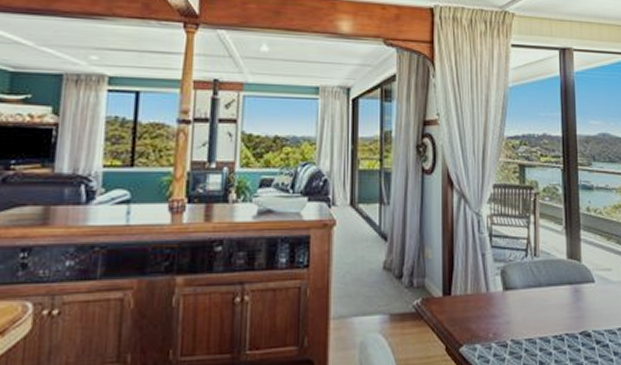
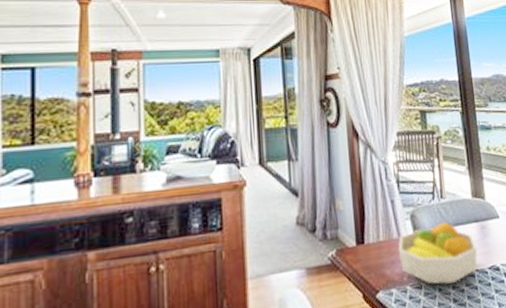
fruit bowl: none [485,281,569,346] -> present [398,222,478,285]

